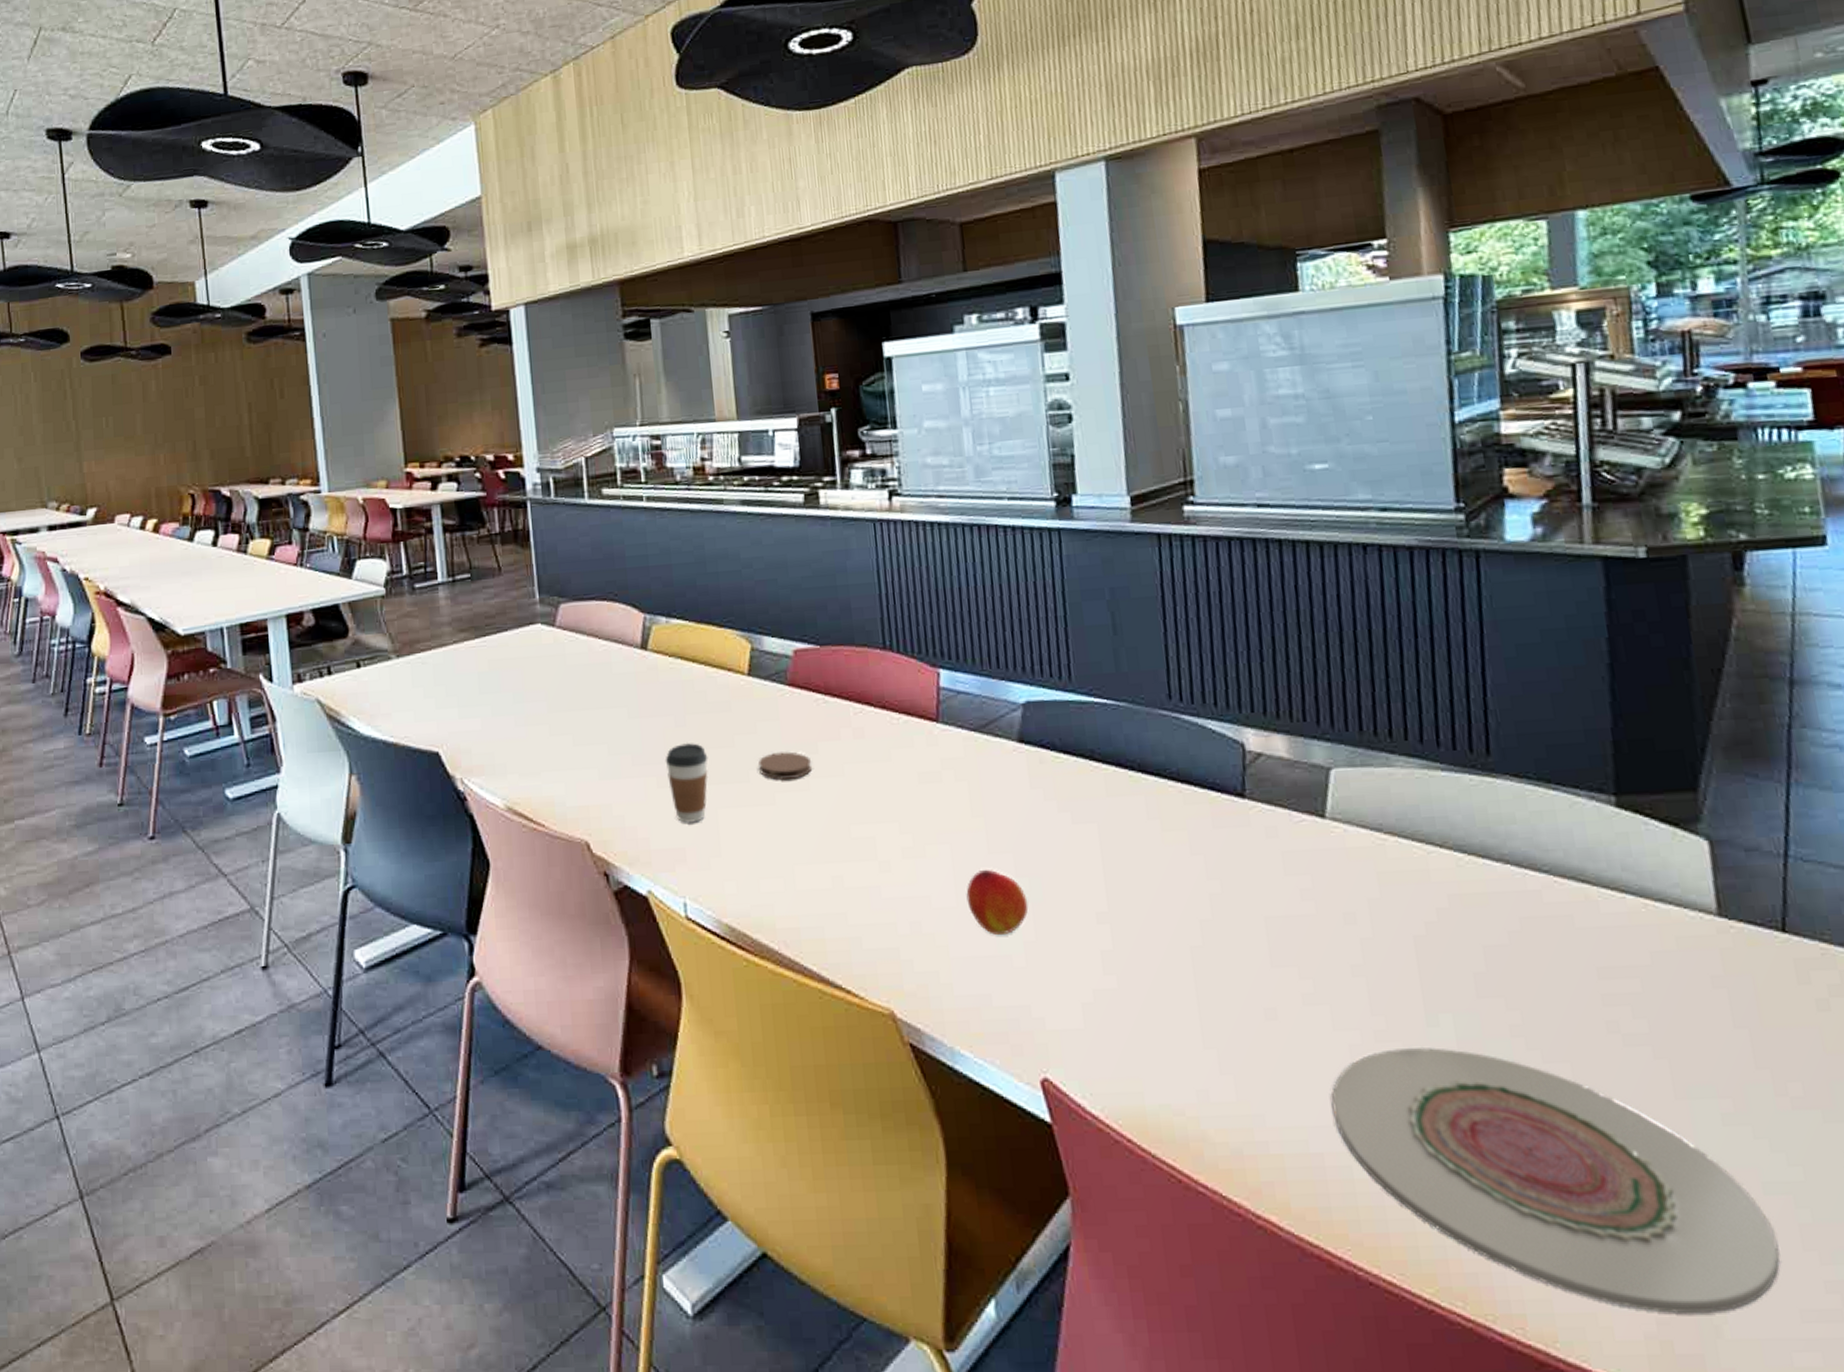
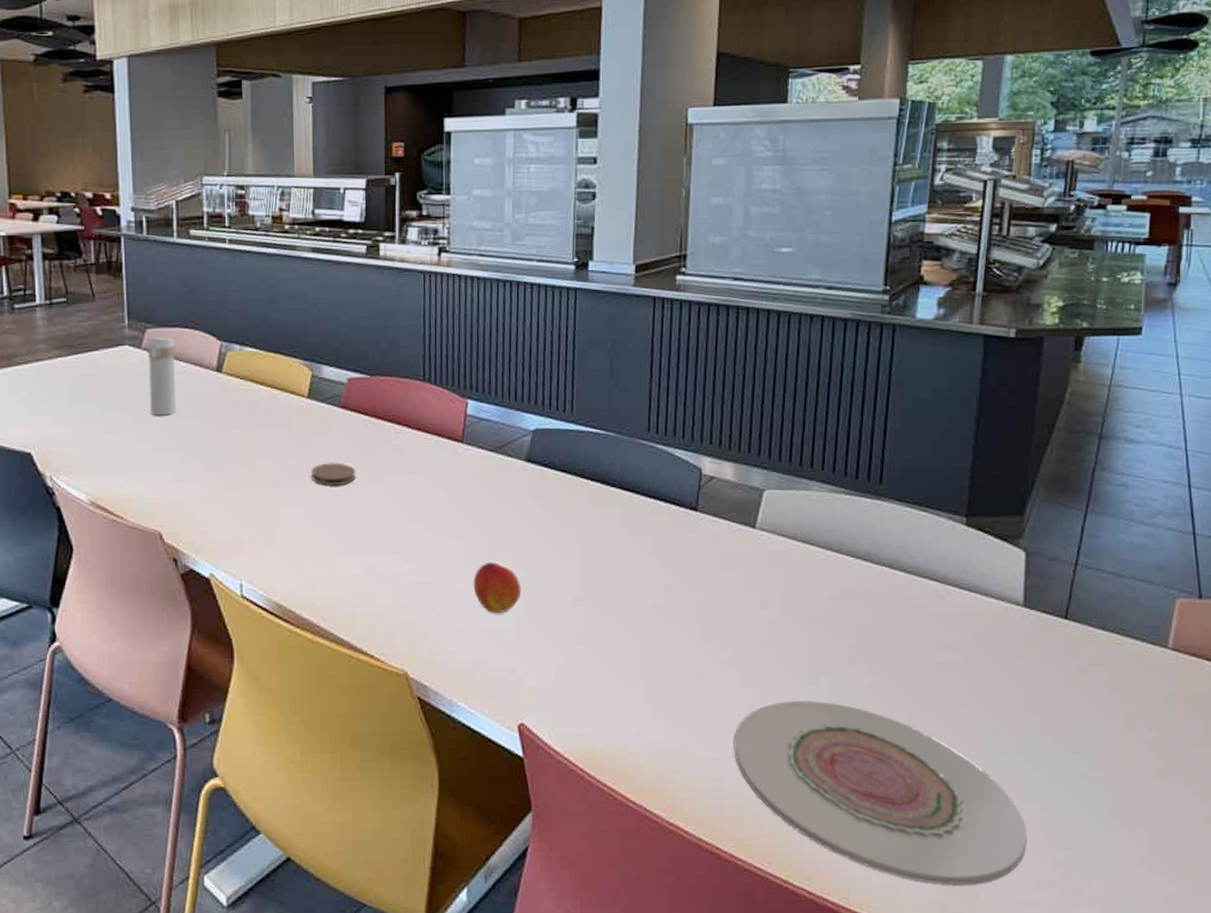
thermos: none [562,612,599,704] -> present [147,337,177,416]
coffee cup: present [665,742,709,823] -> none [231,452,269,519]

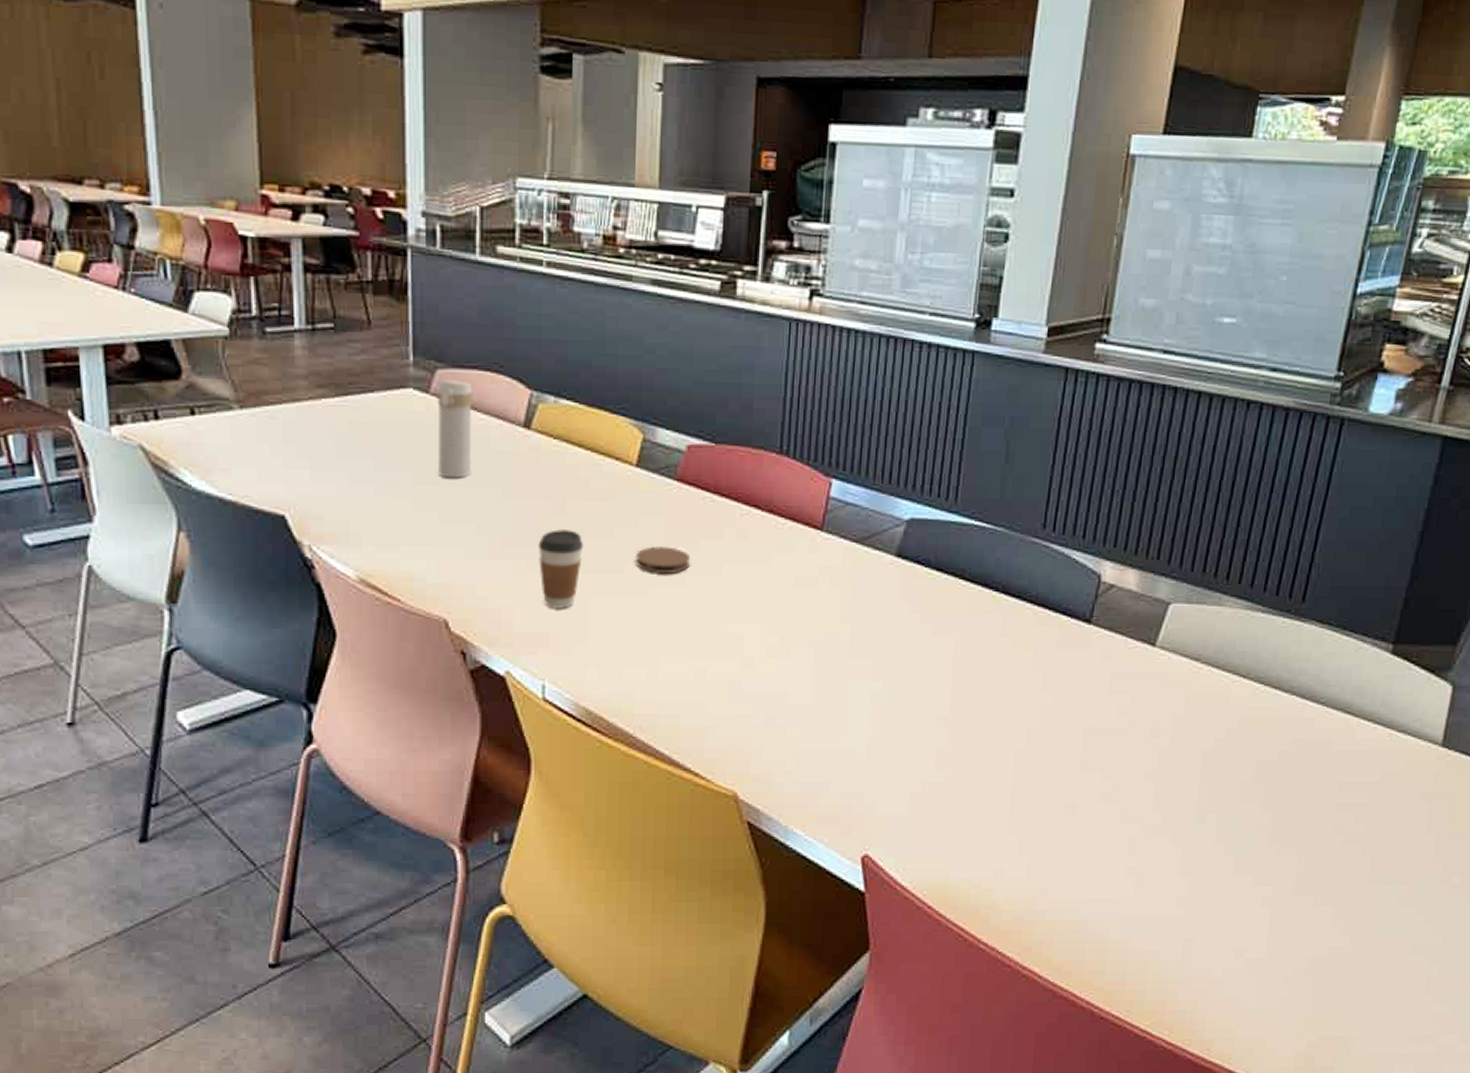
coffee cup: none [231,452,269,519] -> present [537,528,584,609]
peach: present [473,562,522,613] -> none [822,671,878,730]
plate: present [734,700,1027,885] -> none [1103,840,1410,1038]

